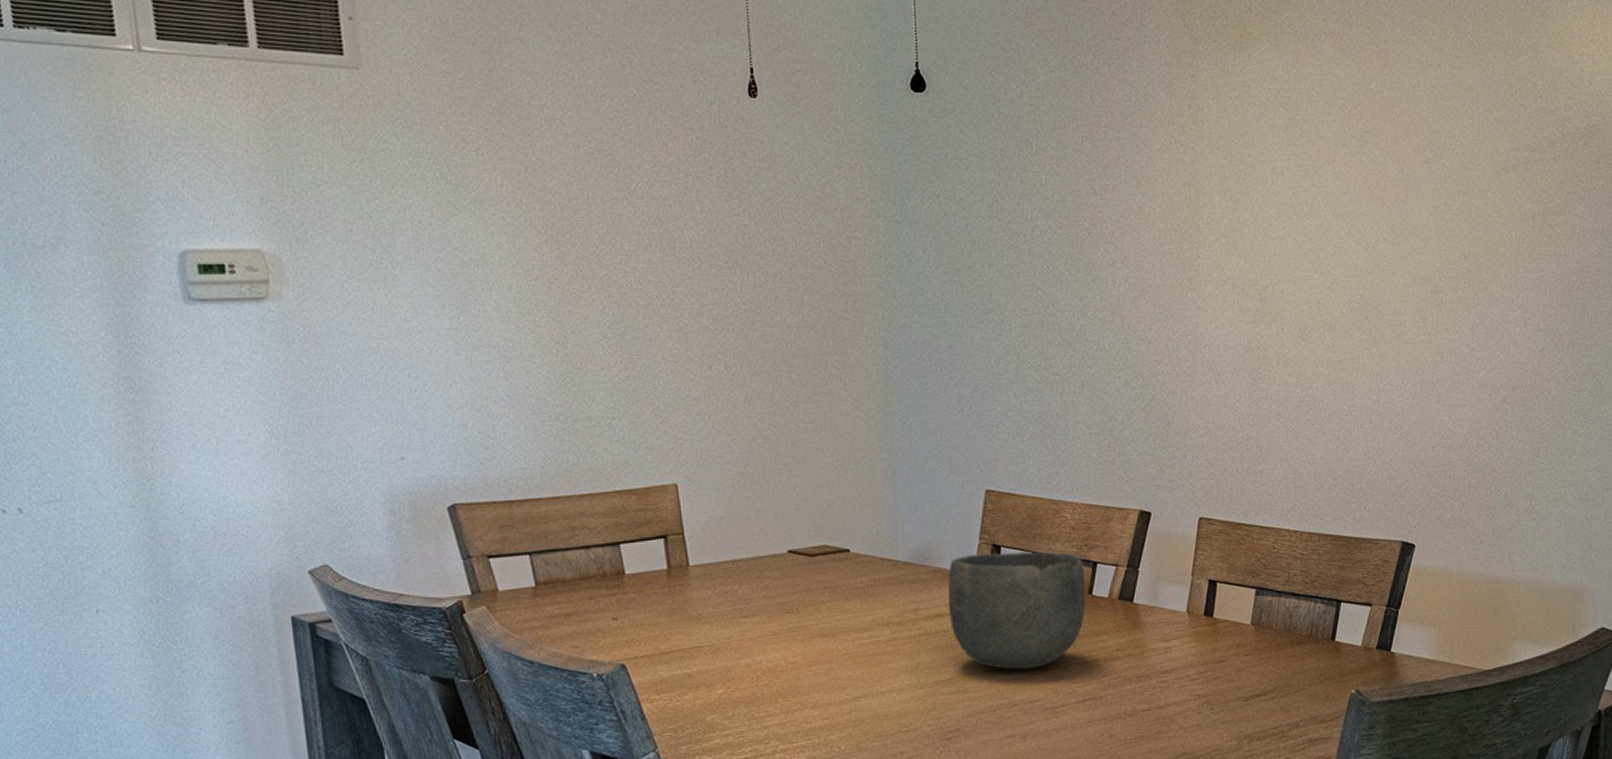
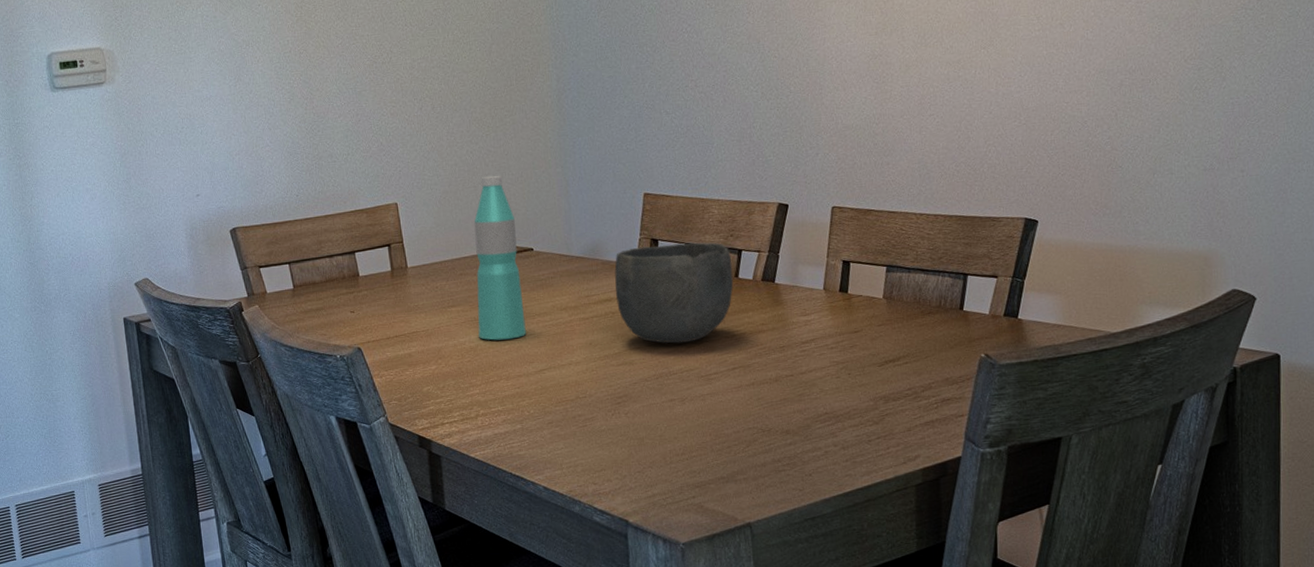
water bottle: none [776,457,839,660] -> present [474,175,526,341]

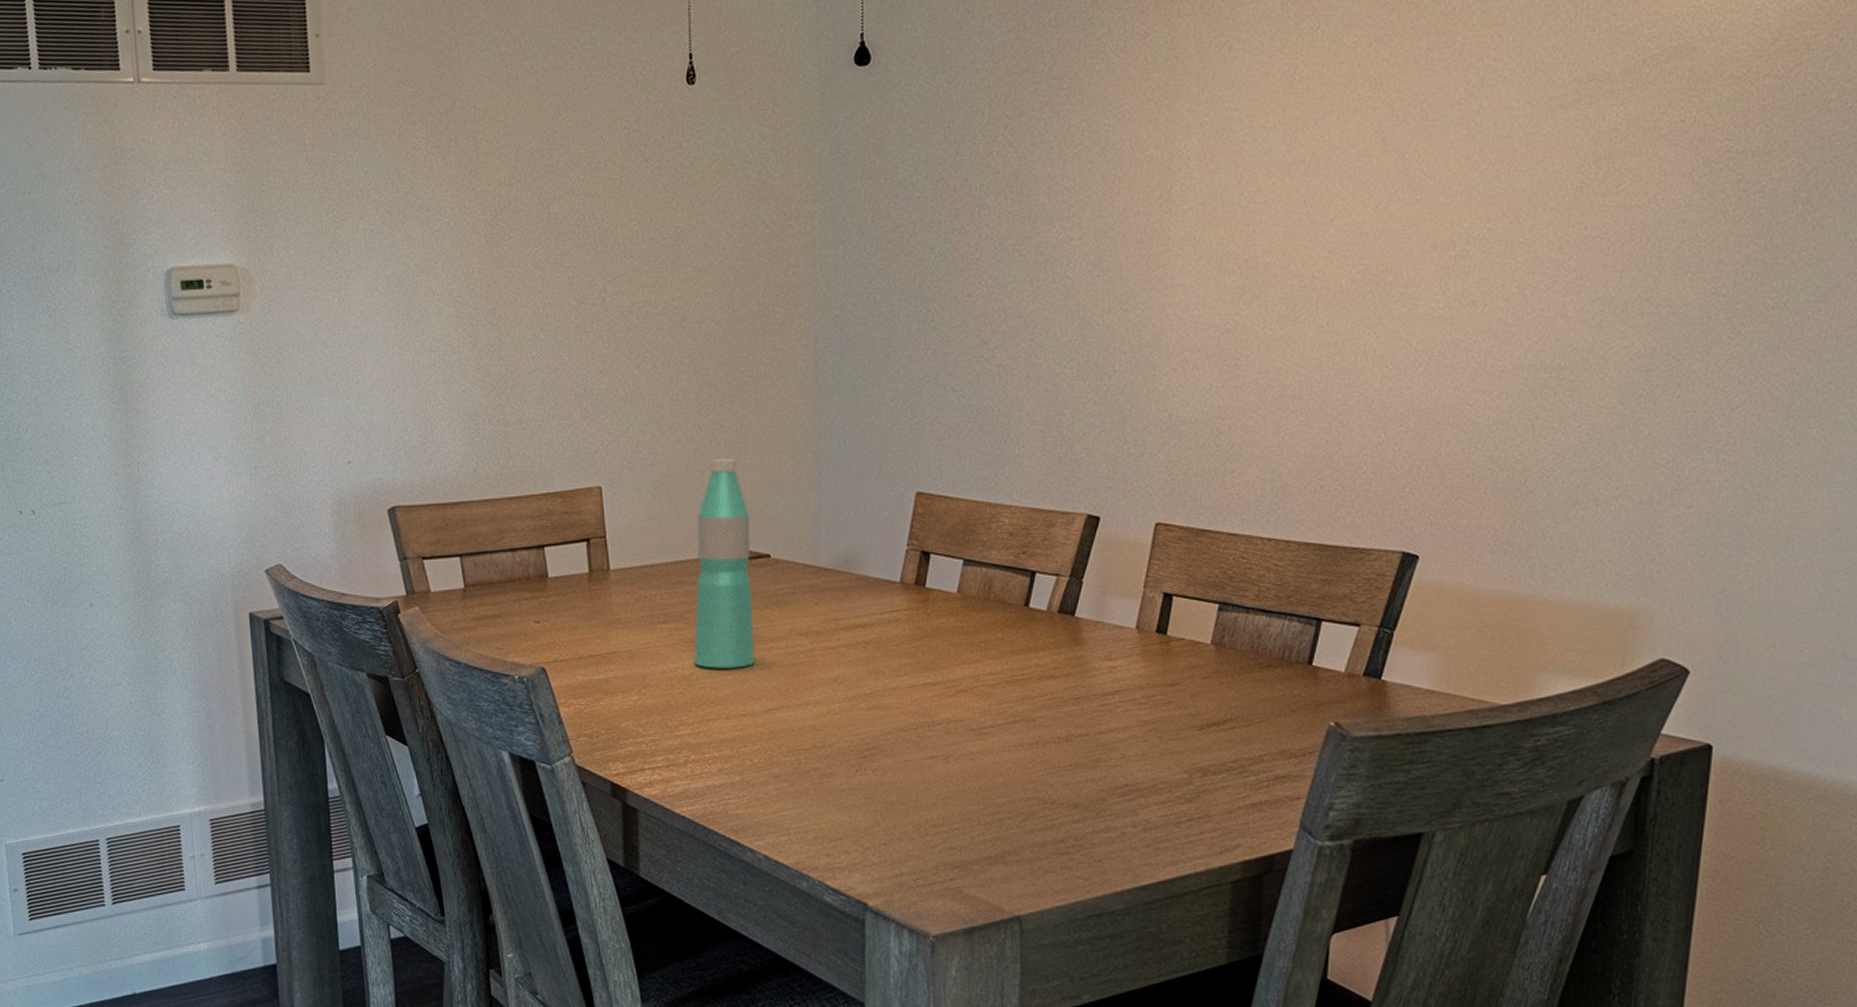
bowl: present [614,242,734,344] -> none [870,559,1022,686]

